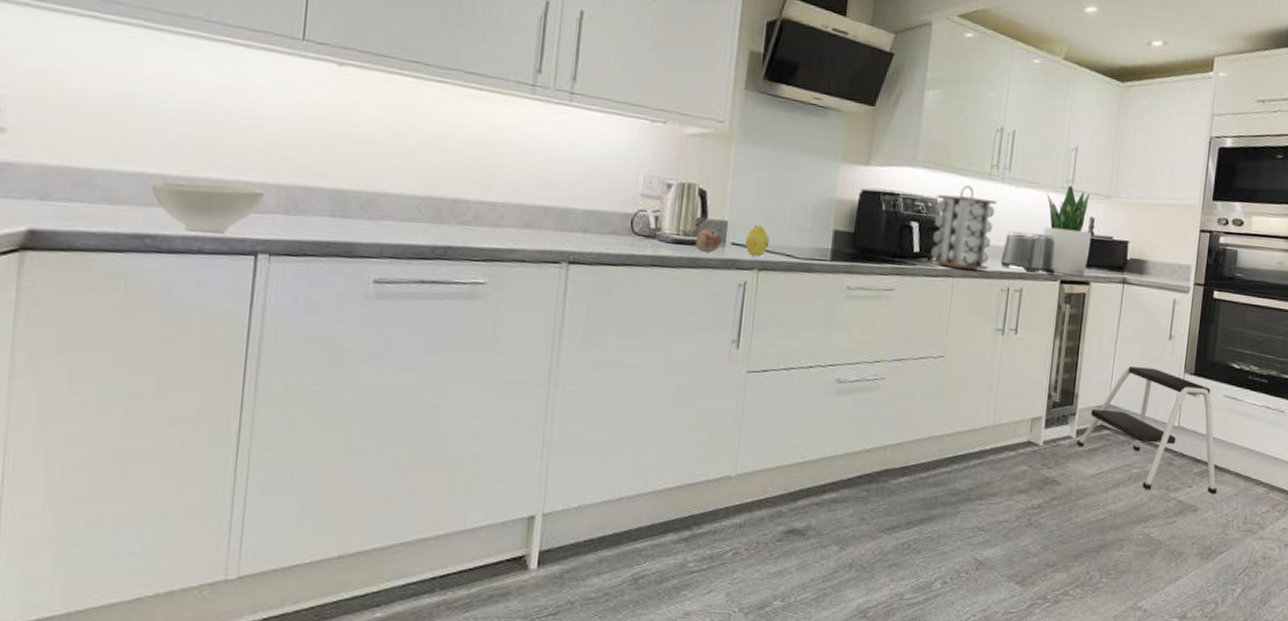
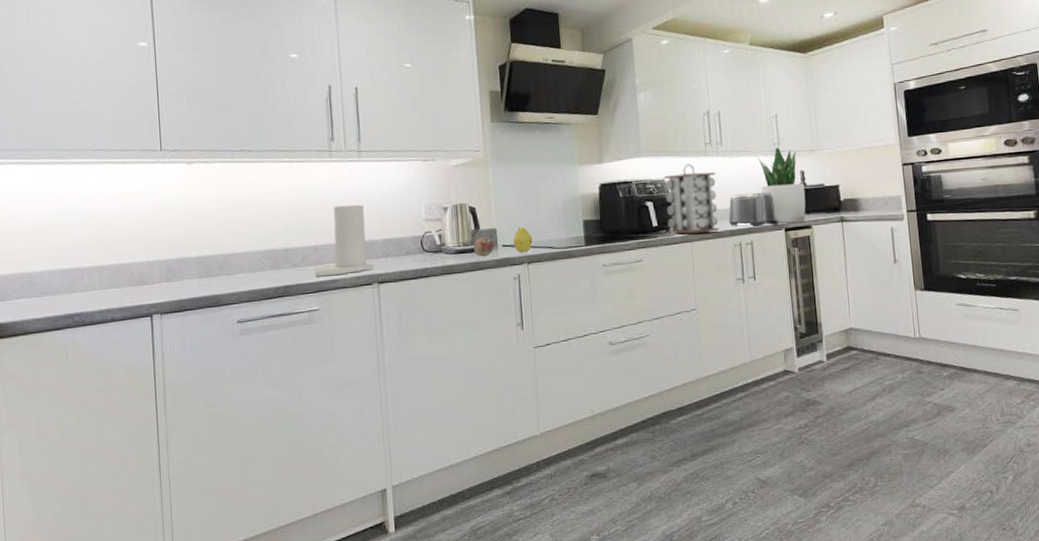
bowl: present [150,181,266,233] -> none [73,266,152,306]
paper towel: none [488,157,567,246] -> present [315,204,375,277]
step stool: present [1076,366,1217,494] -> none [829,290,969,398]

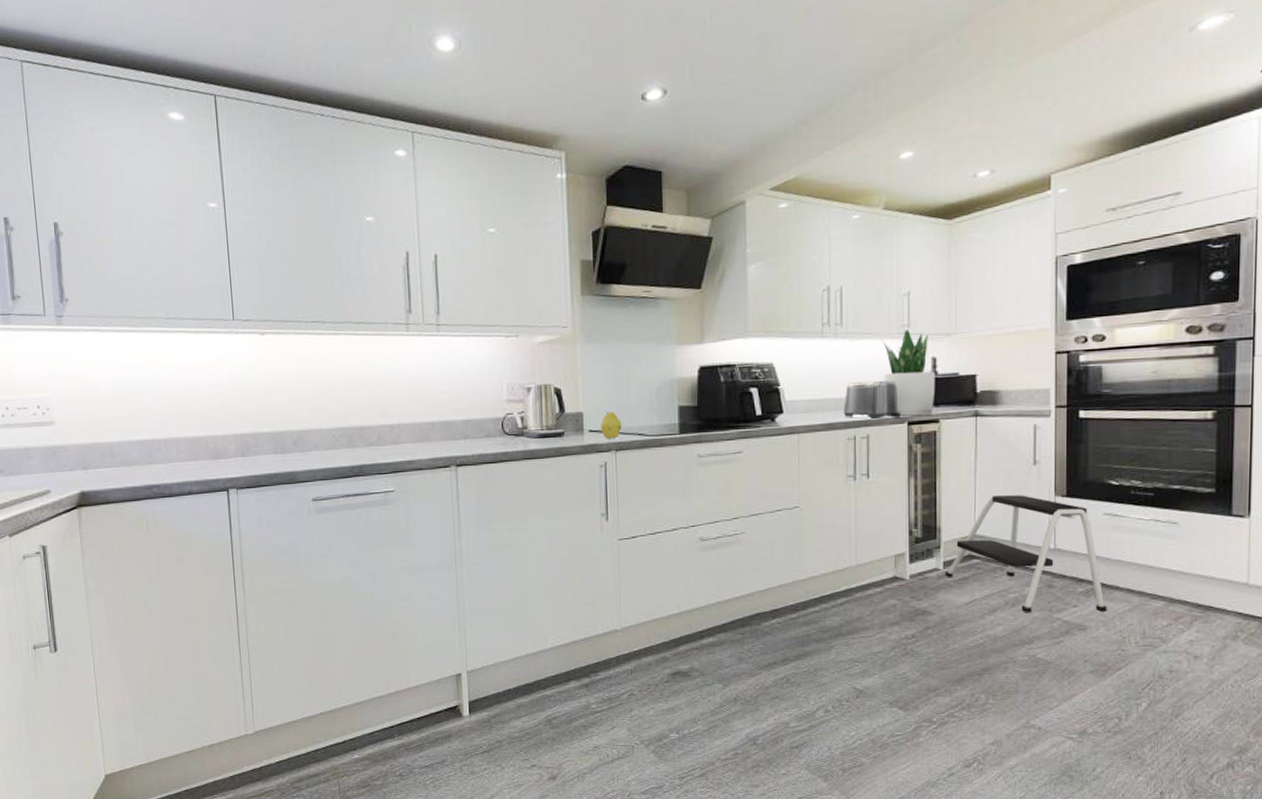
paper towel: present [315,204,375,277] -> none [391,382,453,457]
fruit: present [473,236,495,257] -> none [558,420,581,442]
spice rack: present [663,163,720,235] -> none [771,346,832,426]
step stool: none [829,290,969,398] -> present [945,495,1107,613]

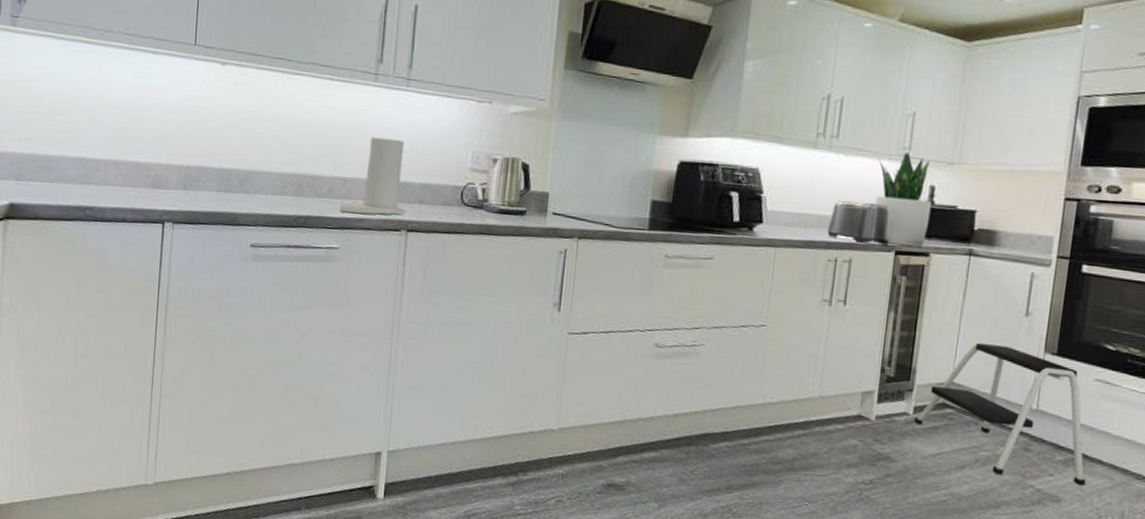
paper towel: none [391,382,453,457] -> present [340,137,406,216]
fruit: present [601,411,622,439] -> none [565,196,589,226]

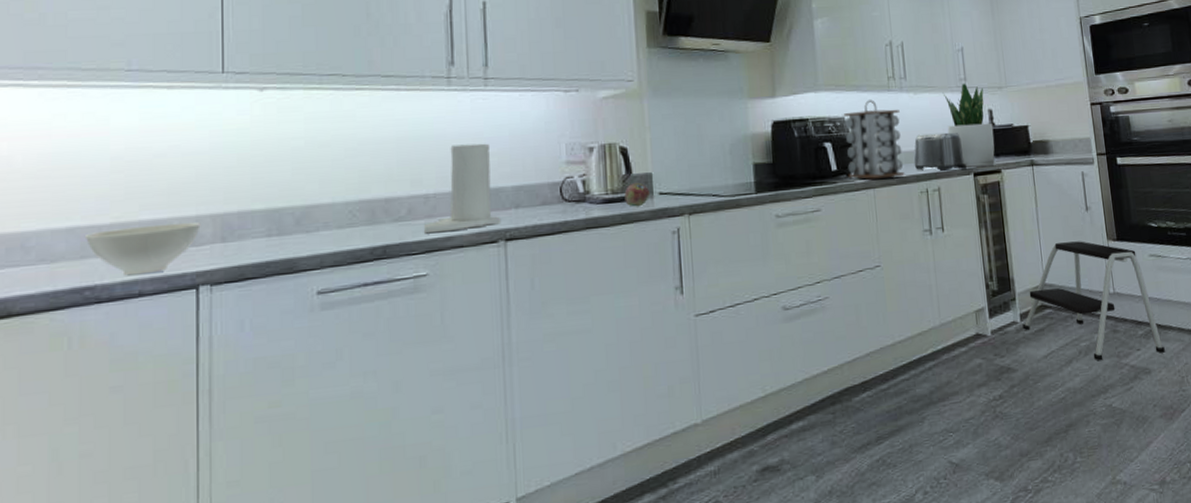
bowl: none [89,164,170,206] -> present [86,222,201,276]
fruit: none [519,198,545,223] -> present [624,182,651,207]
spice rack: none [750,154,823,241] -> present [843,99,905,180]

